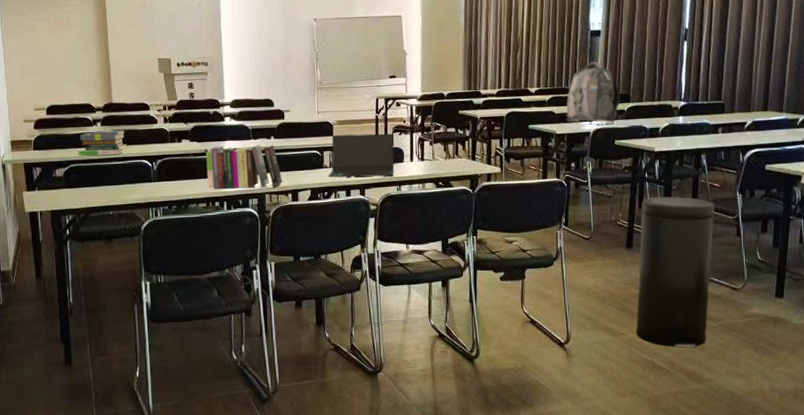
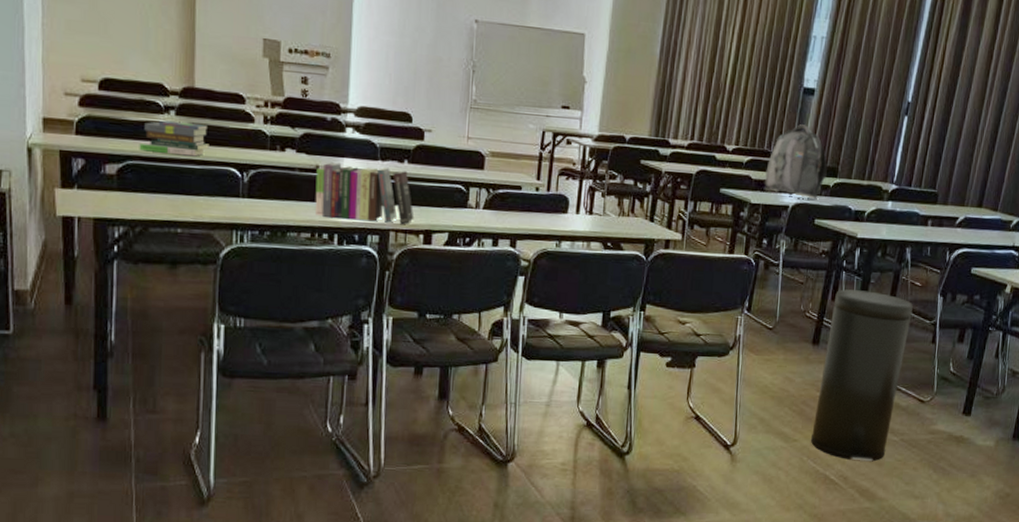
laptop: present [328,133,395,178] -> none [472,169,559,228]

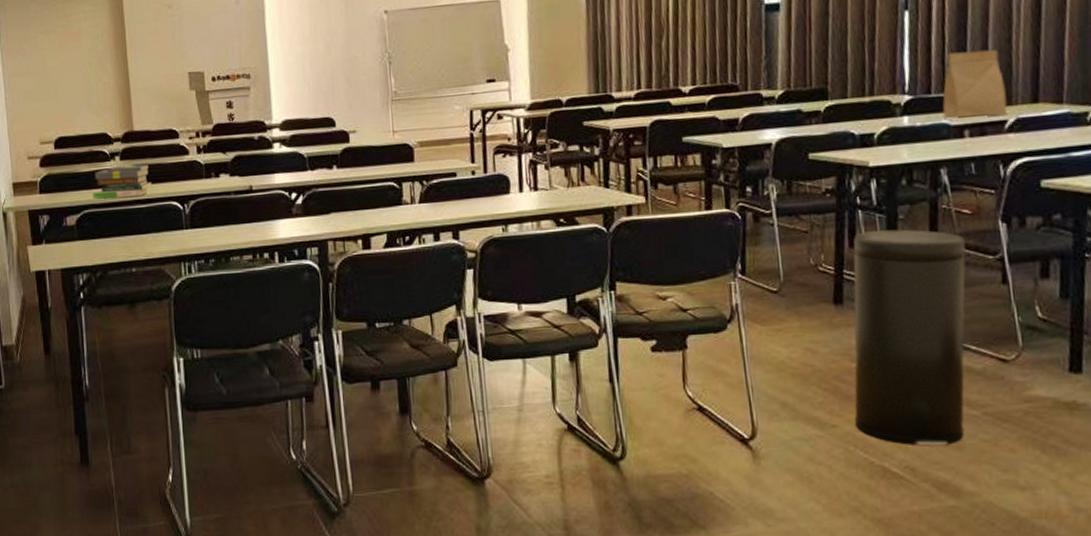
books: present [314,162,414,224] -> none [250,175,350,237]
backpack: present [764,124,828,199] -> none [735,46,814,132]
paper bag: none [917,157,963,214] -> present [942,49,1008,119]

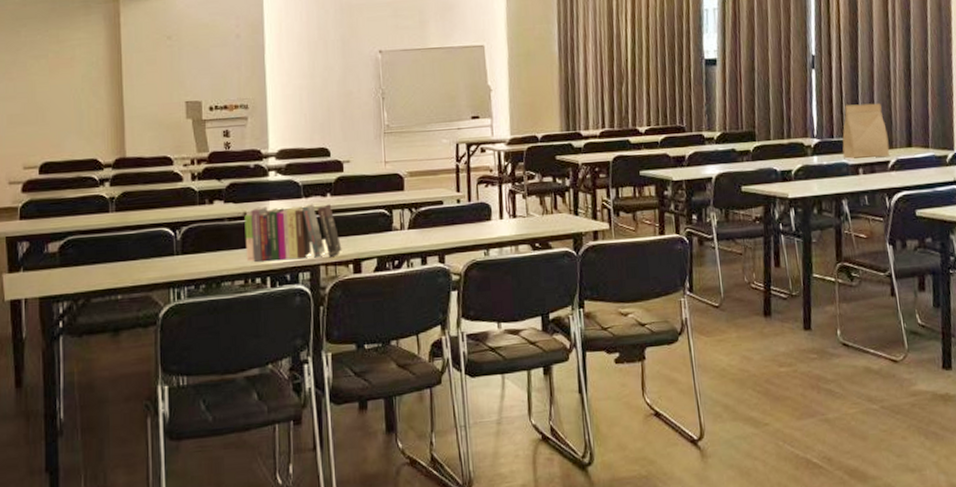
books: present [92,165,152,199] -> none [78,191,143,225]
books: none [250,175,350,237] -> present [244,203,342,262]
pedal bin: present [853,229,966,446] -> none [778,251,868,439]

